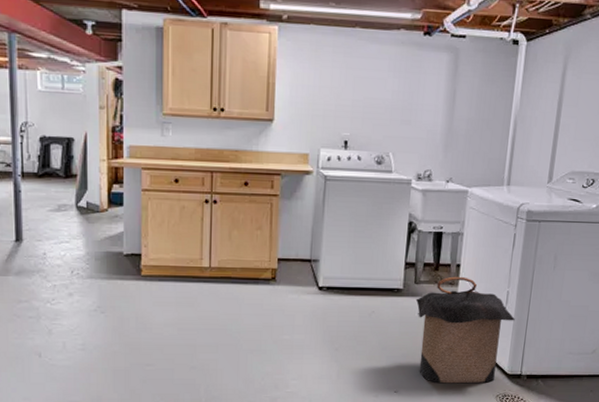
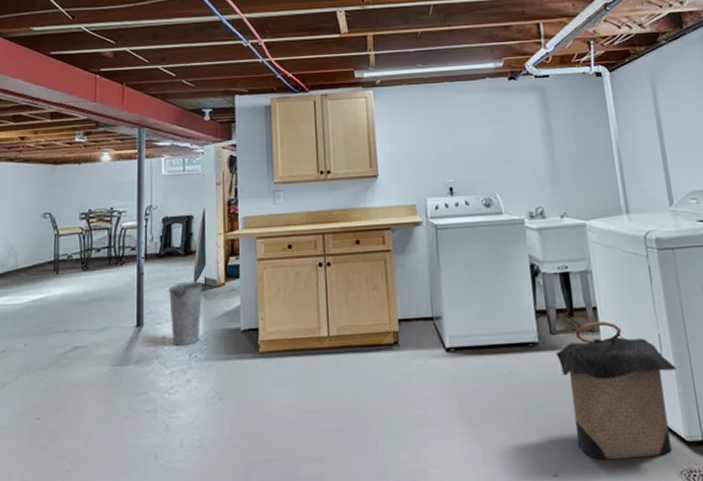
bucket: none [49,204,85,263] -> present [169,281,203,346]

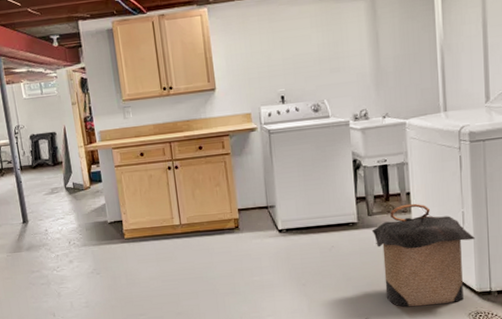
bucket: present [169,281,203,346] -> none [45,186,75,236]

